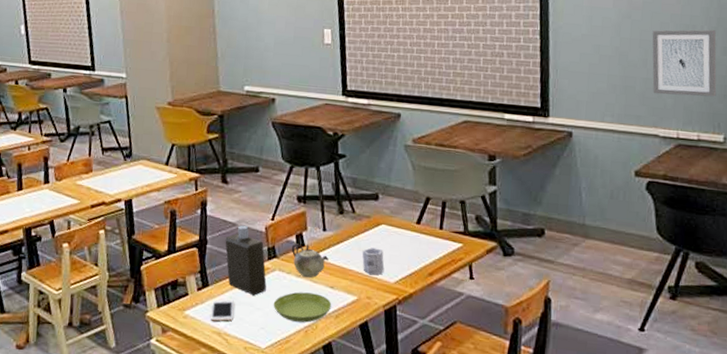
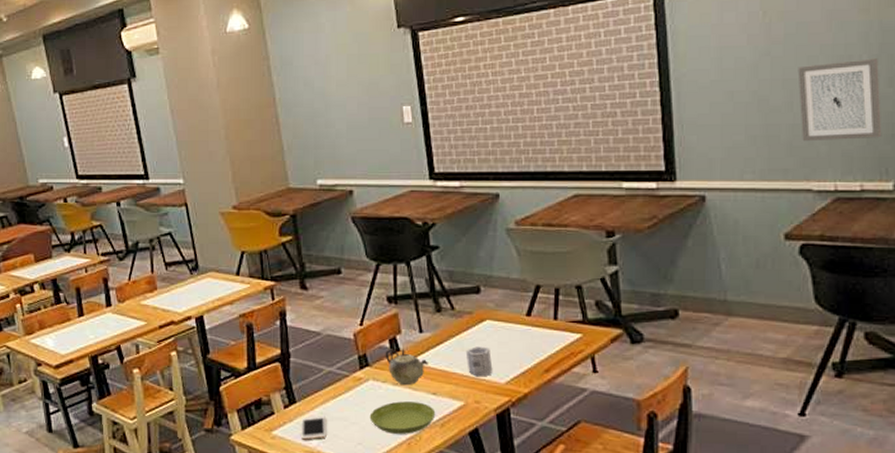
bottle: present [225,225,267,296] -> none [310,333,360,409]

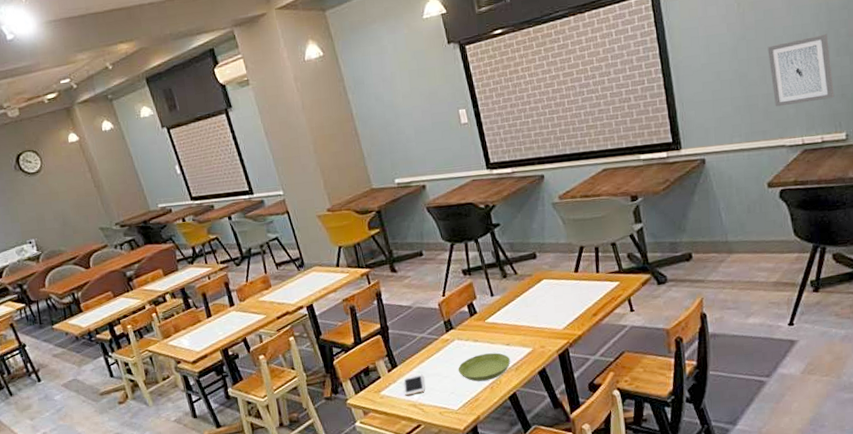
teapot: present [385,349,428,386] -> none [465,311,501,341]
cup: present [465,346,493,377] -> none [529,301,552,327]

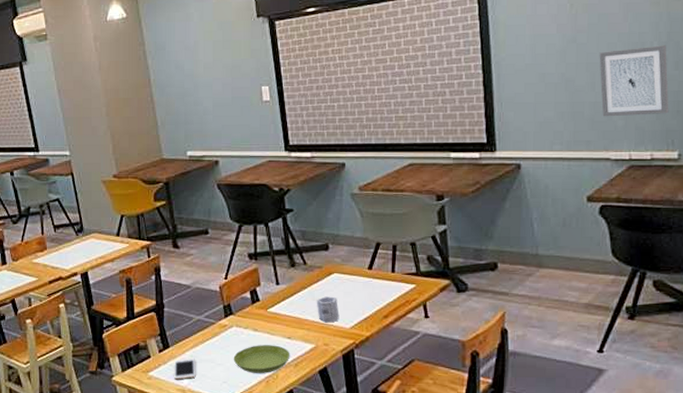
cup: none [529,301,552,327] -> present [316,296,340,323]

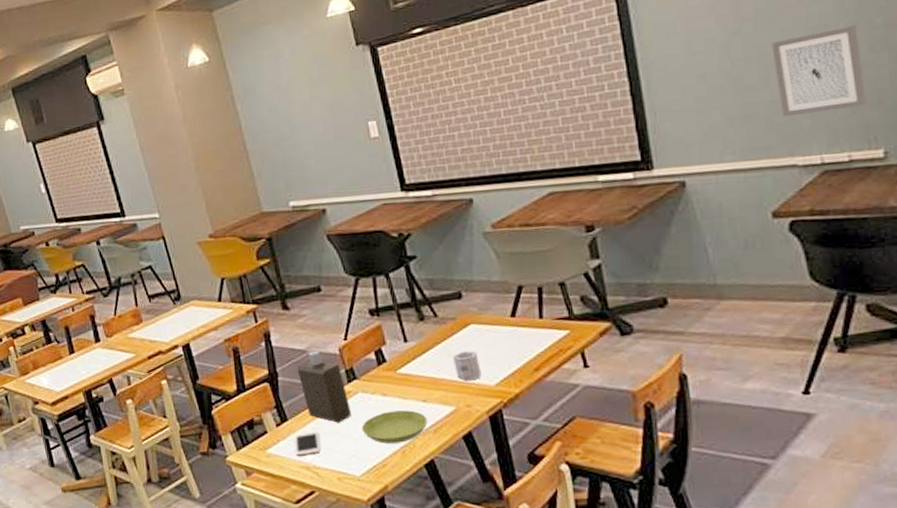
bottle: none [181,286,225,352] -> present [297,350,351,423]

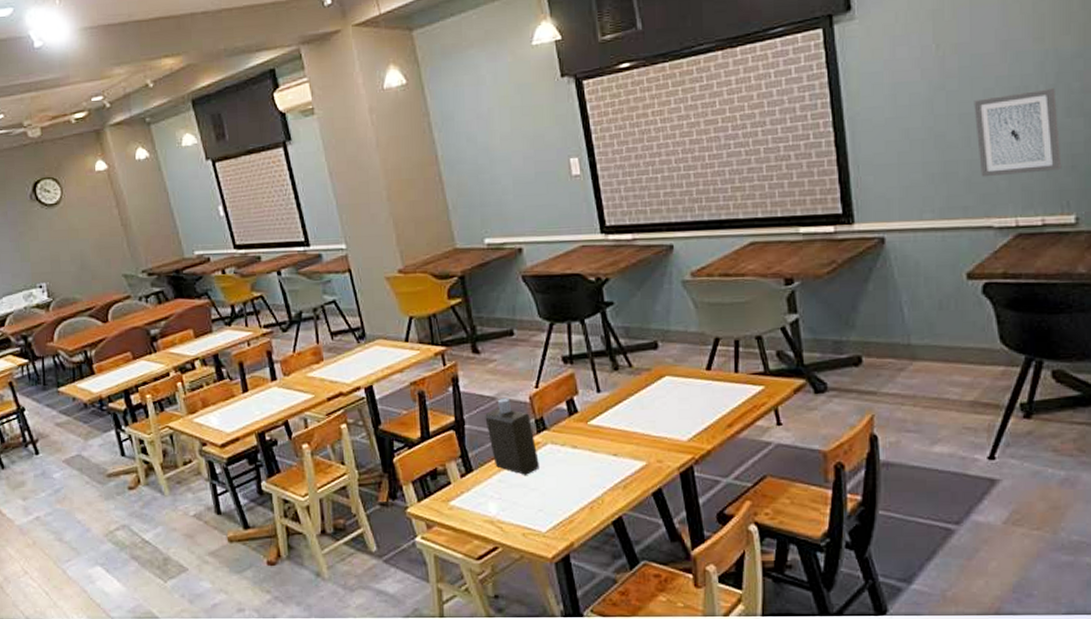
cell phone: present [294,430,321,456] -> none [479,482,506,509]
saucer: present [361,410,428,444] -> none [549,464,618,498]
cup: present [452,351,482,381] -> none [645,404,674,435]

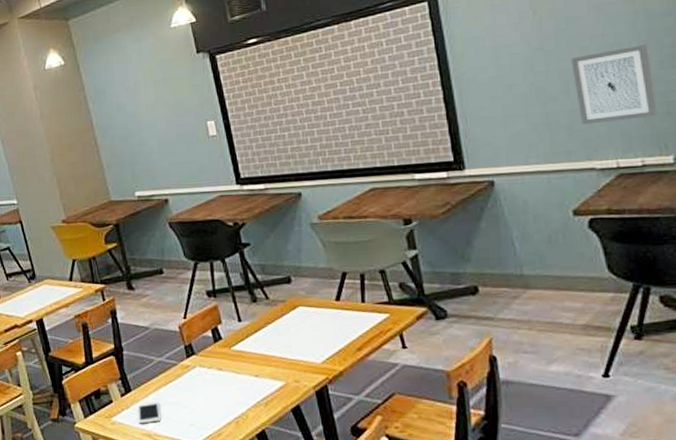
cell phone: none [479,482,506,509] -> present [137,400,161,424]
bottle: present [485,397,539,475] -> none [140,327,189,394]

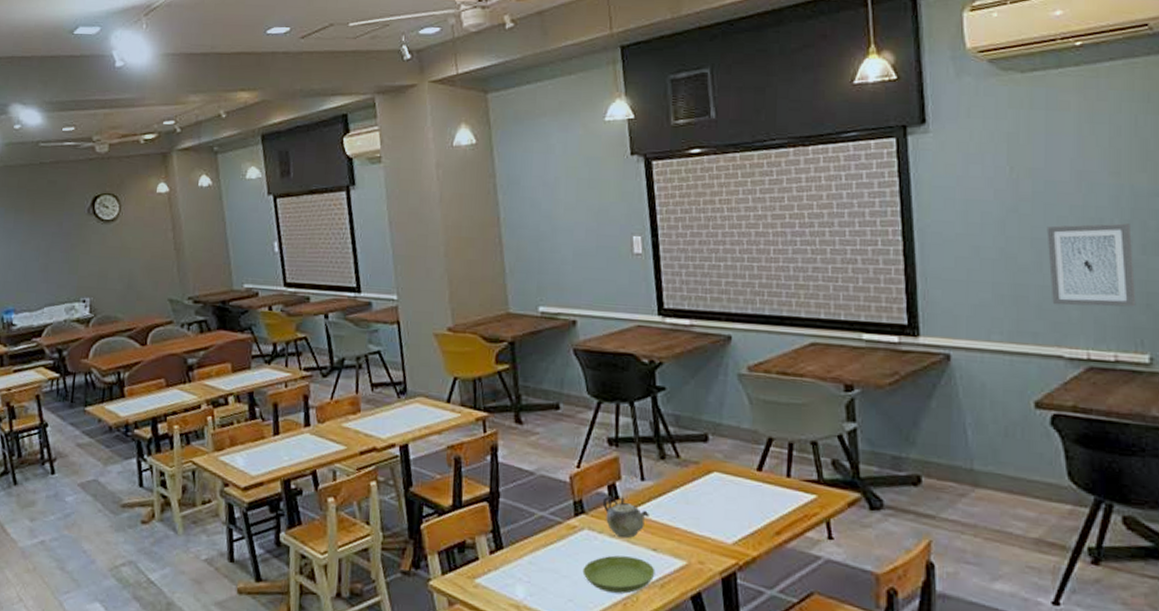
cell phone: present [137,400,161,424] -> none [507,564,535,592]
saucer: none [199,384,260,414] -> present [582,555,655,594]
teapot: none [208,337,249,370] -> present [602,496,649,539]

